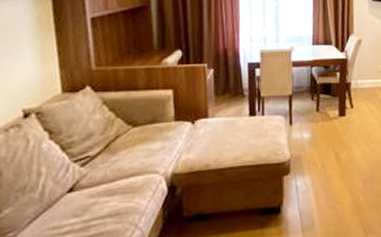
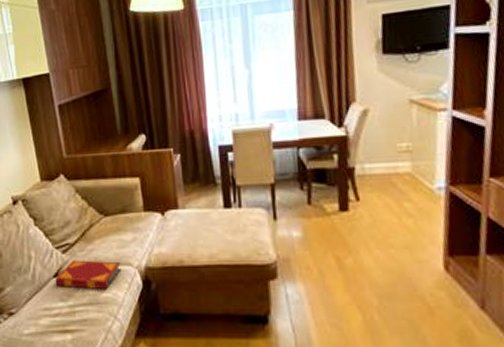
hardback book: none [69,170,147,203] -> present [55,260,121,290]

